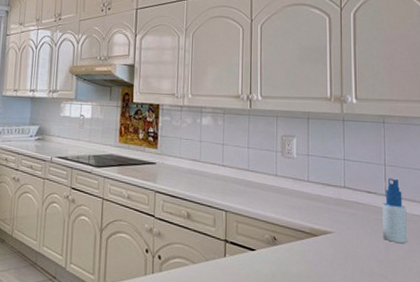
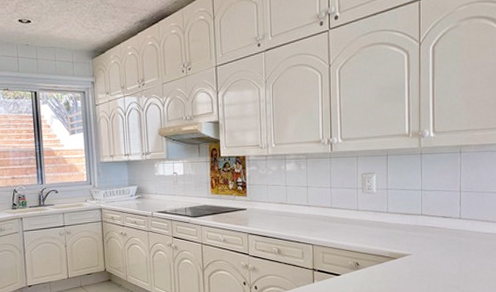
spray bottle: present [383,178,407,243] -> none [457,202,479,258]

